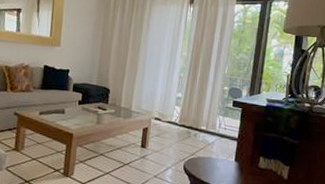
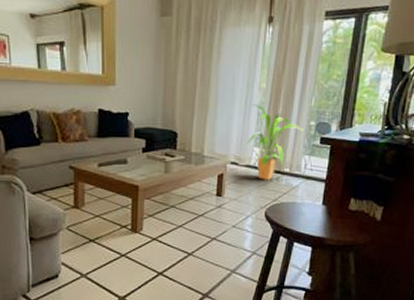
house plant: none [170,69,219,136] -> present [247,105,304,180]

